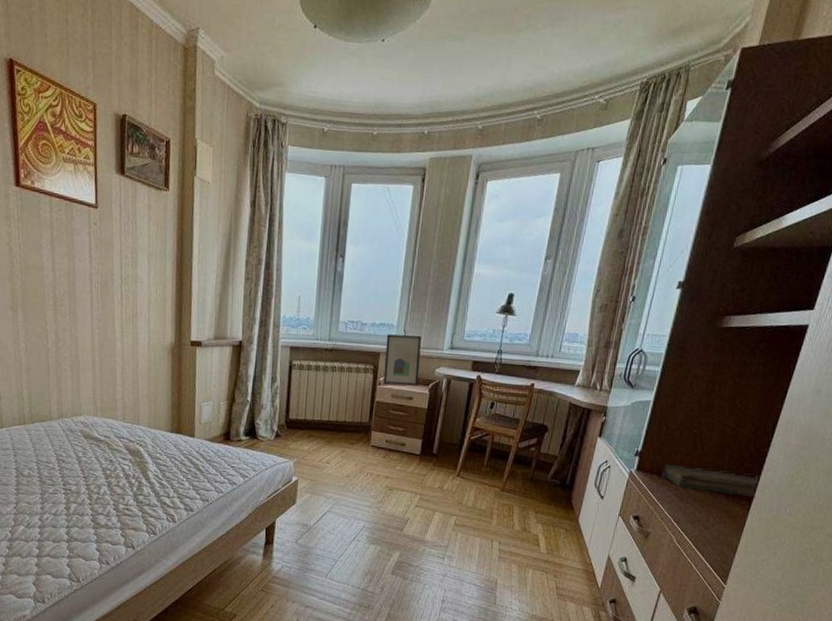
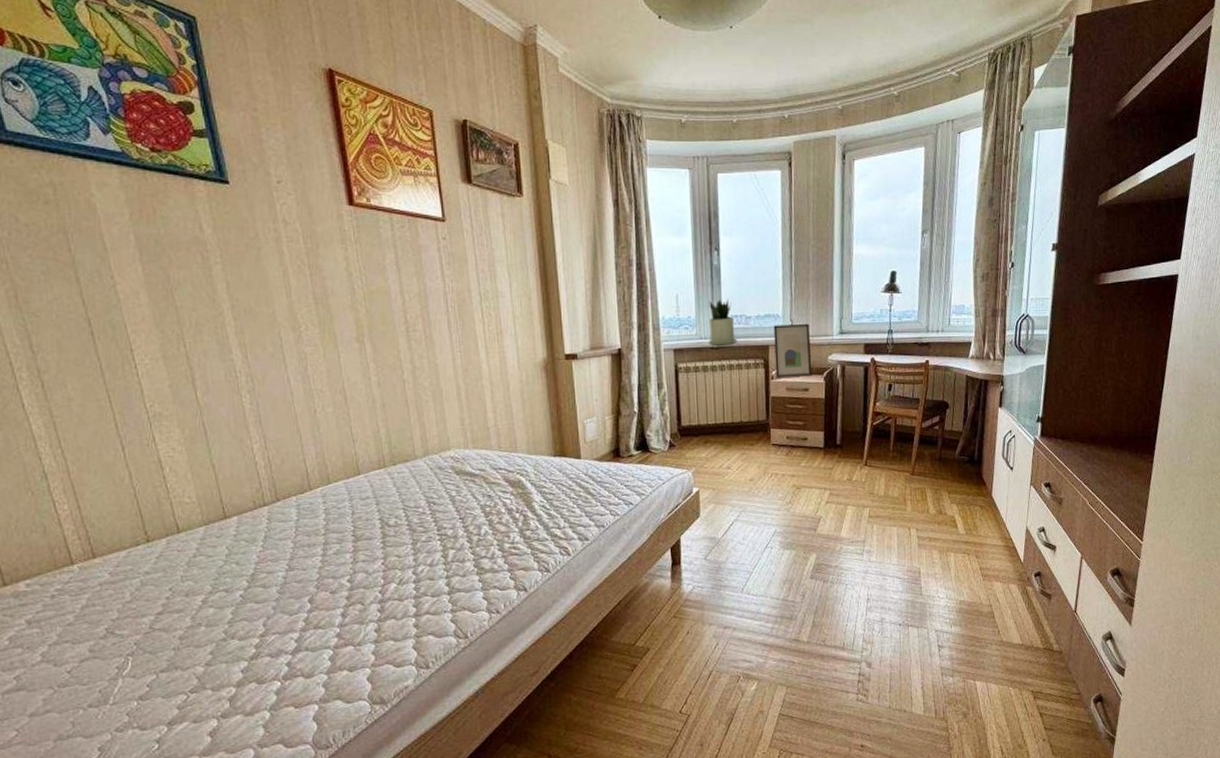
planter: none [323,304,352,348] -> present [708,299,738,346]
decorative box: present [661,464,761,498] -> none [1064,426,1158,450]

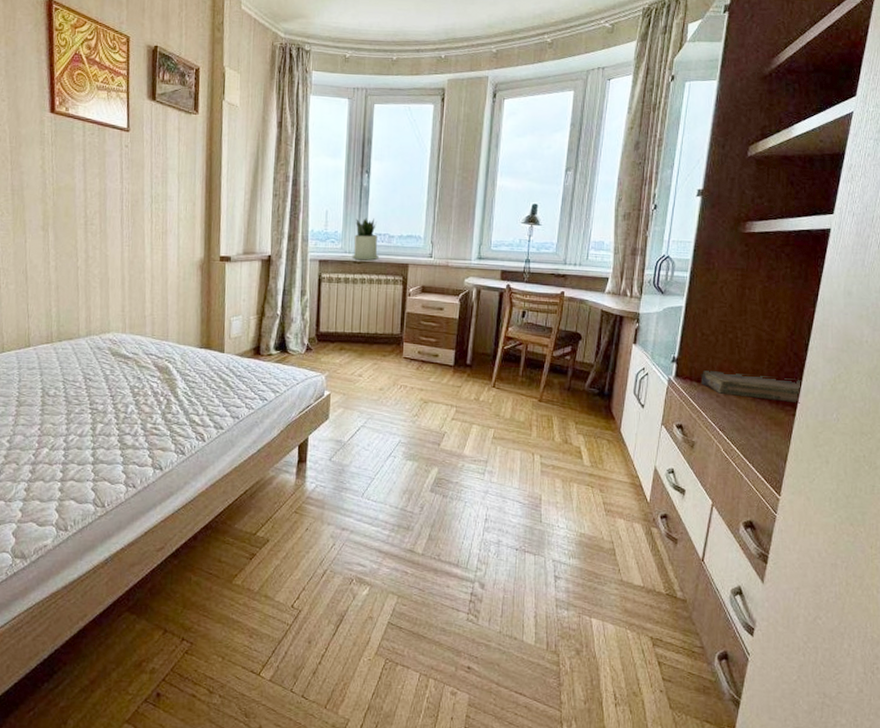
picture frame: present [773,323,811,378] -> none [413,245,449,297]
decorative box: none [1064,426,1158,450] -> present [700,371,803,404]

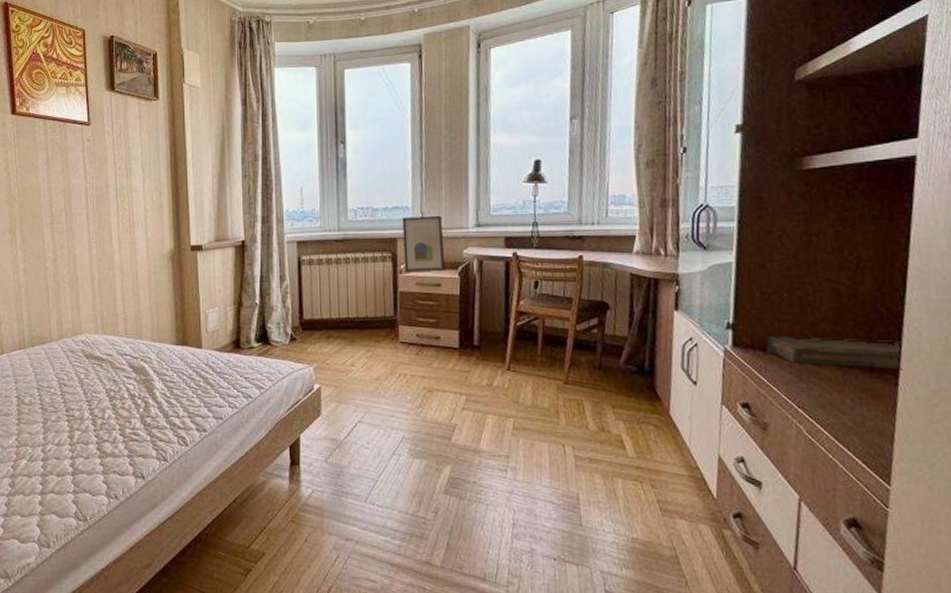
planter: present [352,218,380,261] -> none [333,191,364,238]
picture frame: none [413,245,449,297] -> present [402,215,444,272]

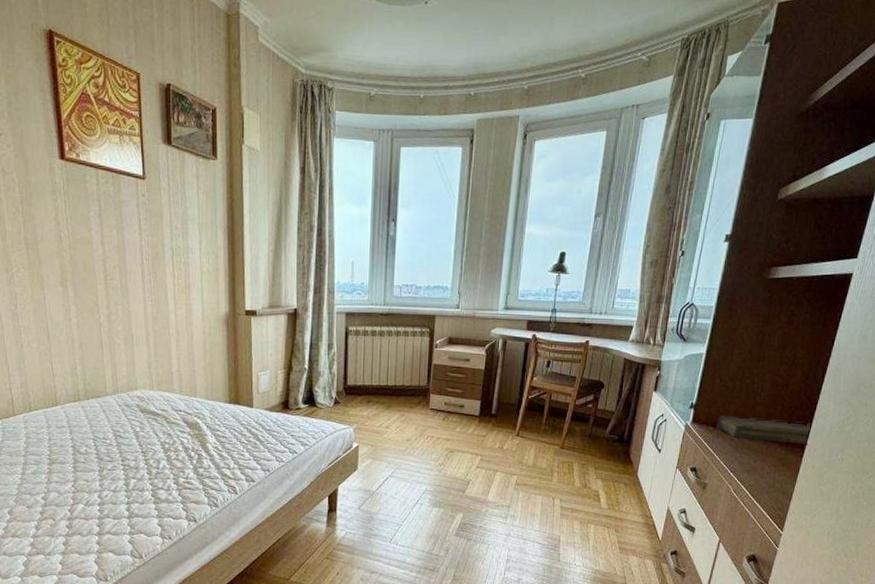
picture frame: present [402,215,444,272] -> none [440,296,476,348]

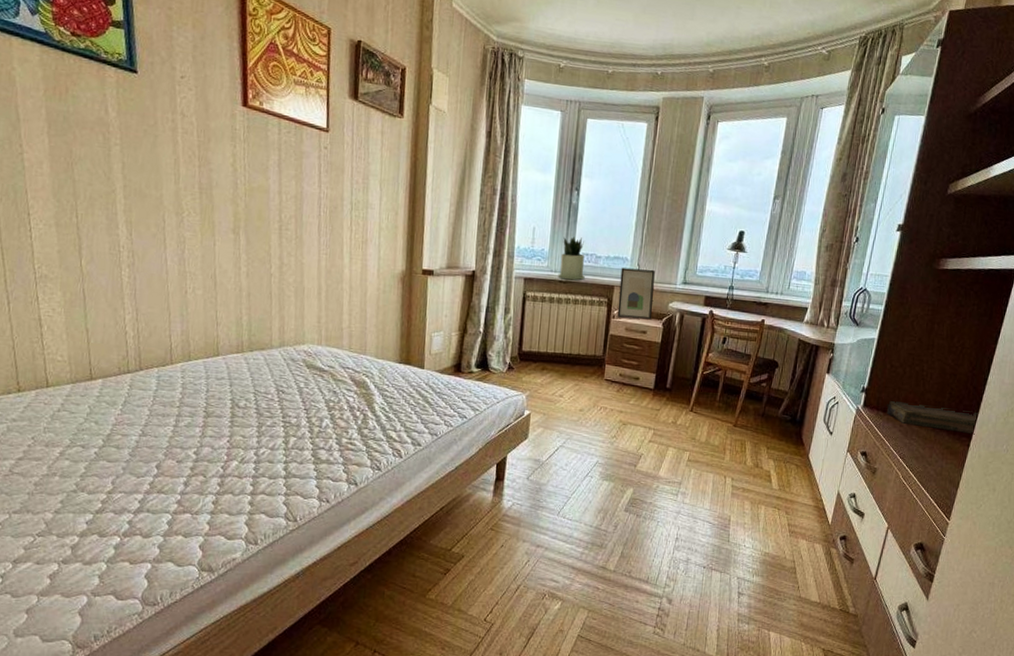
planter: none [379,268,407,312] -> present [558,236,586,281]
picture frame: none [440,296,476,348] -> present [617,267,655,320]

